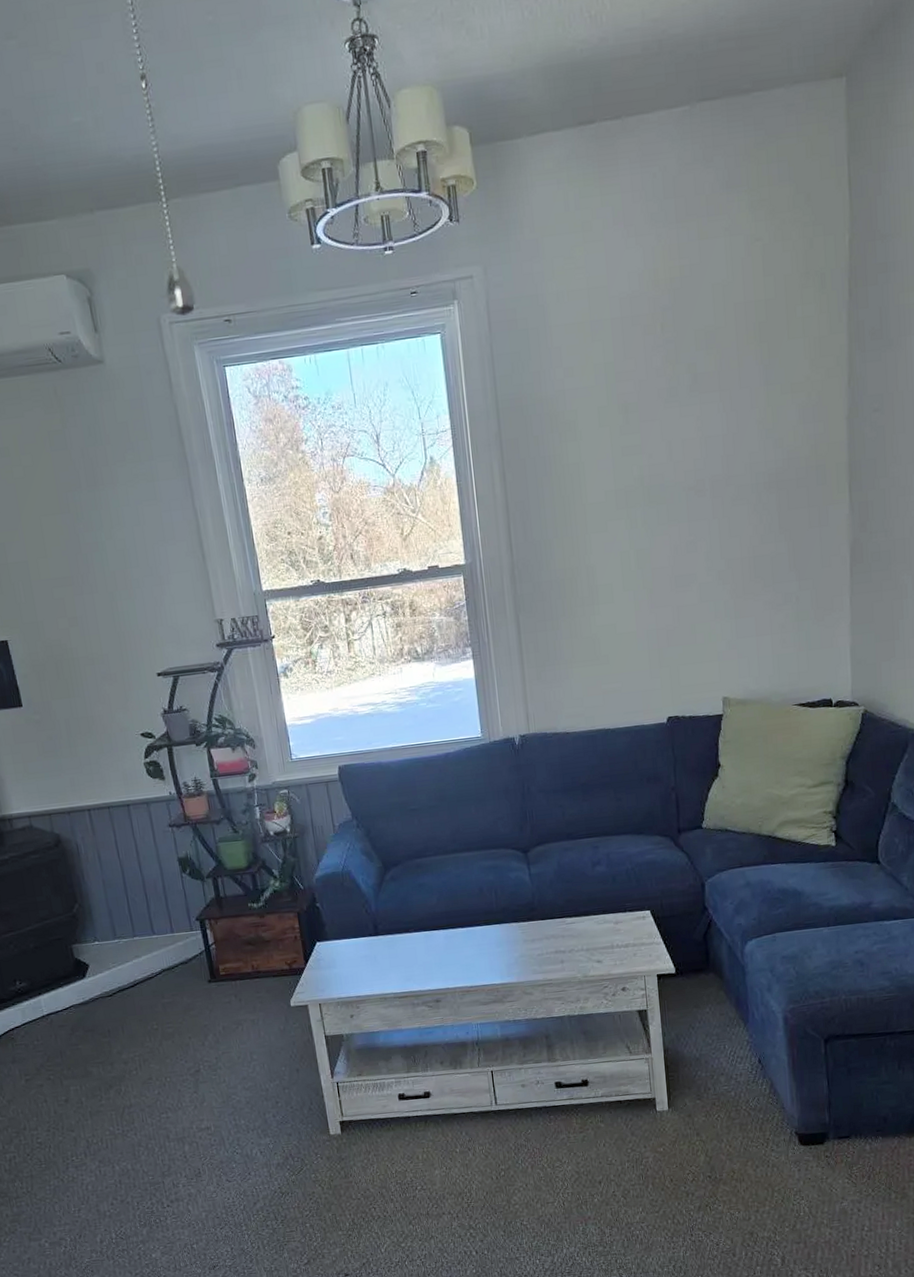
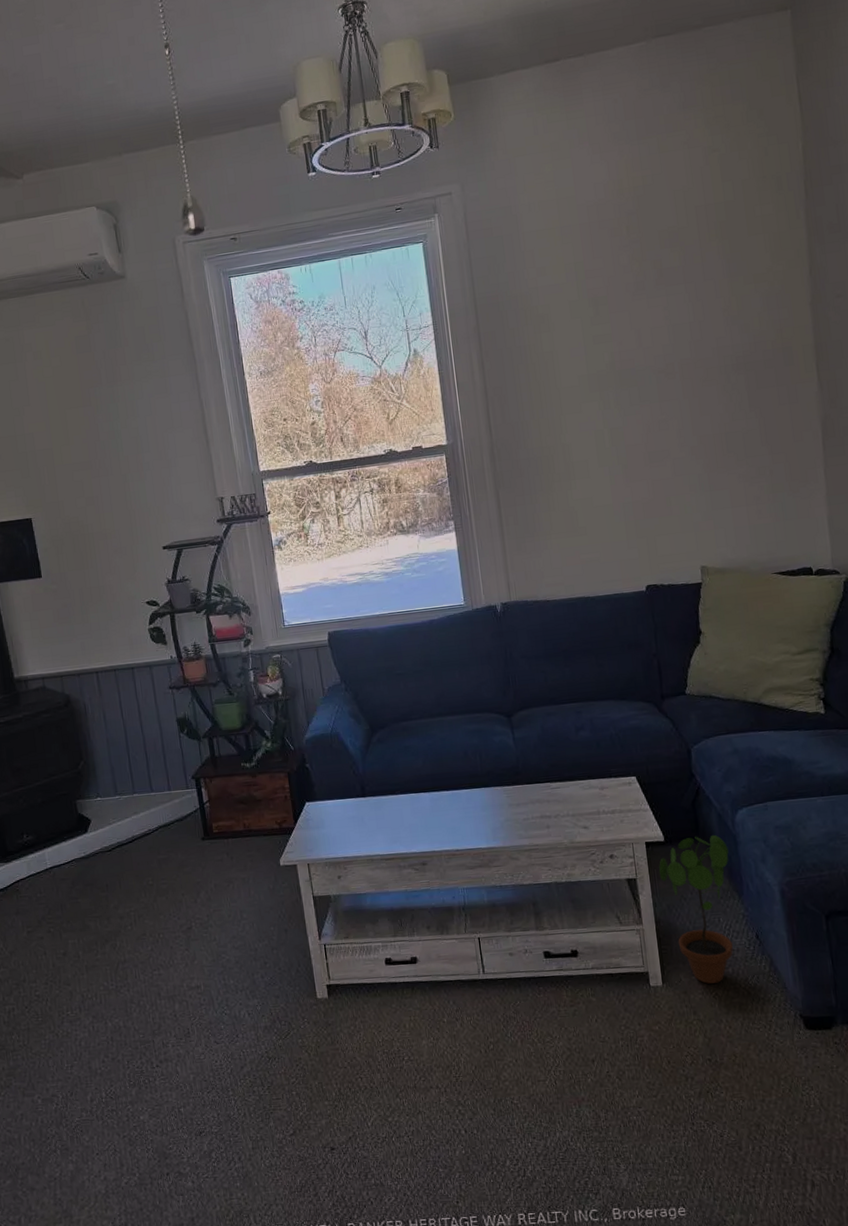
potted plant: none [669,966,737,1107] -> present [659,835,733,984]

